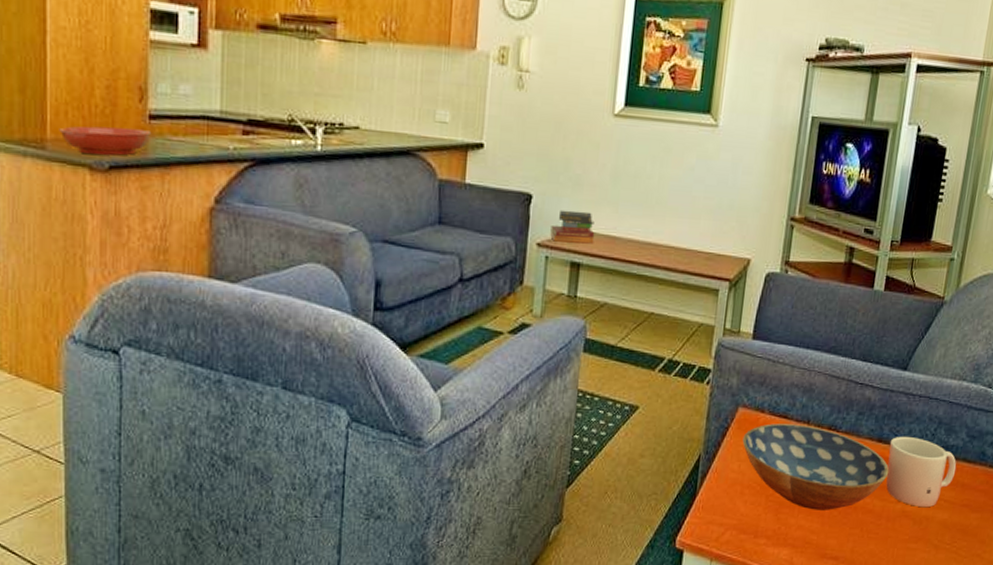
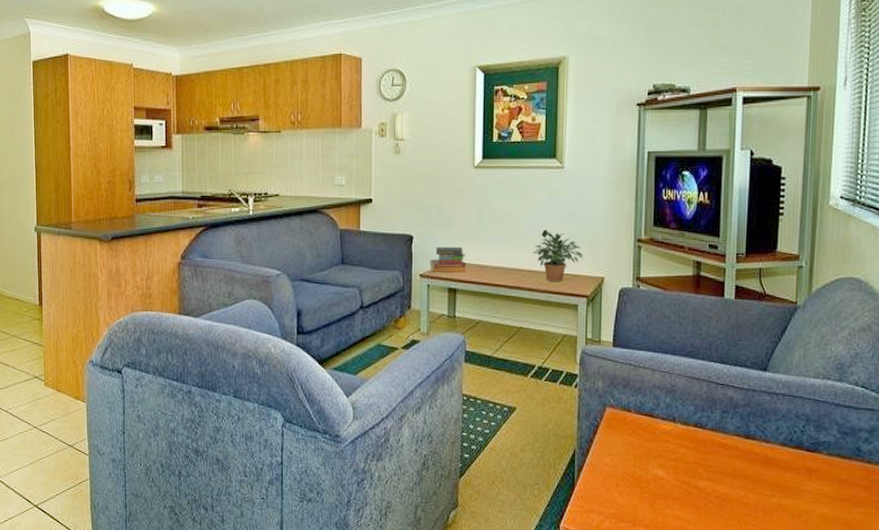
bowl: present [59,126,150,156] -> none [79,210,137,230]
potted plant: none [674,198,730,262] -> present [533,229,583,282]
bowl: present [742,423,889,510] -> none [613,422,760,502]
mug: present [886,436,957,508] -> none [757,432,831,502]

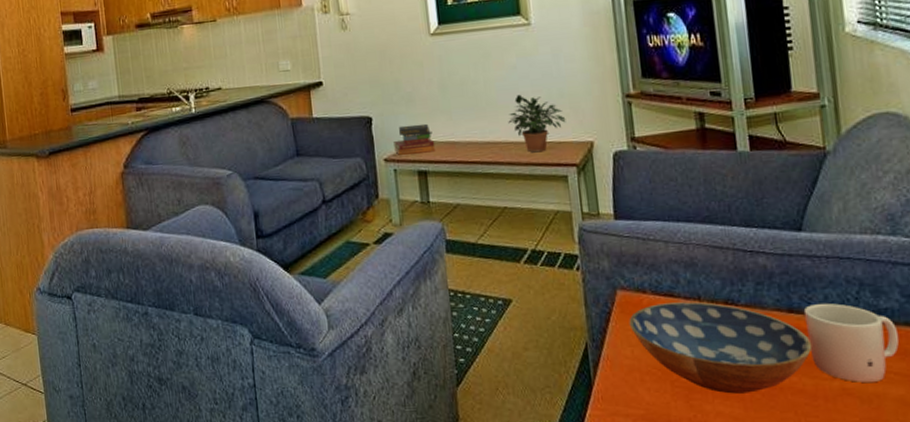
bowl: none [613,422,760,502] -> present [629,301,813,394]
mug: none [757,432,831,502] -> present [803,303,900,383]

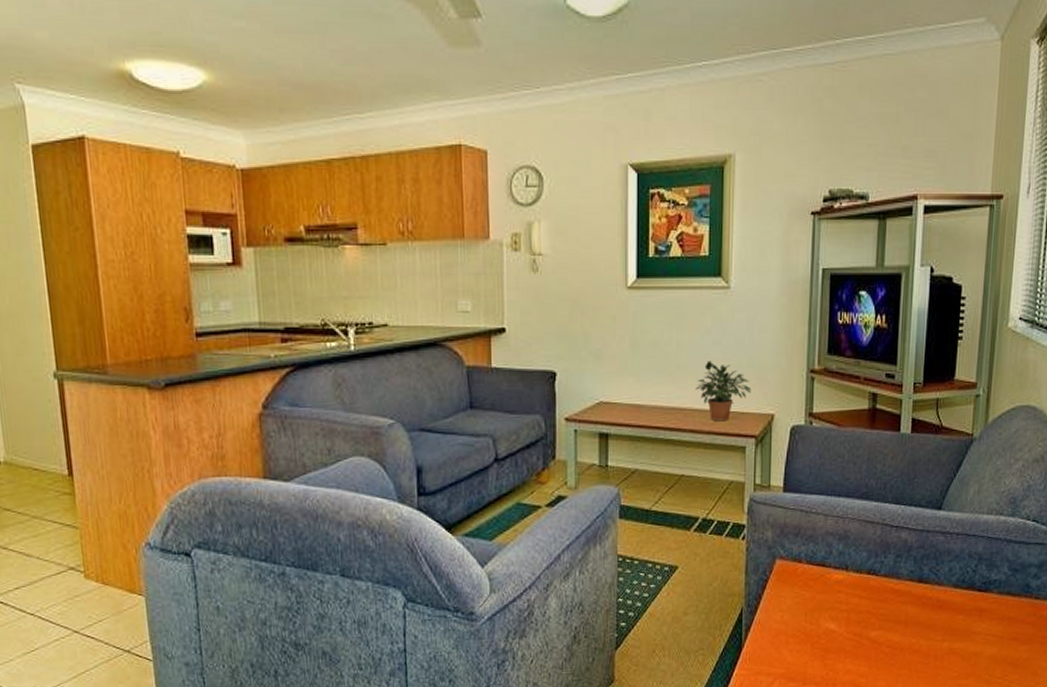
books: present [394,123,436,155] -> none [577,383,620,415]
bowl: present [629,301,813,394] -> none [782,571,933,654]
mug: present [803,303,900,383] -> none [930,574,1001,644]

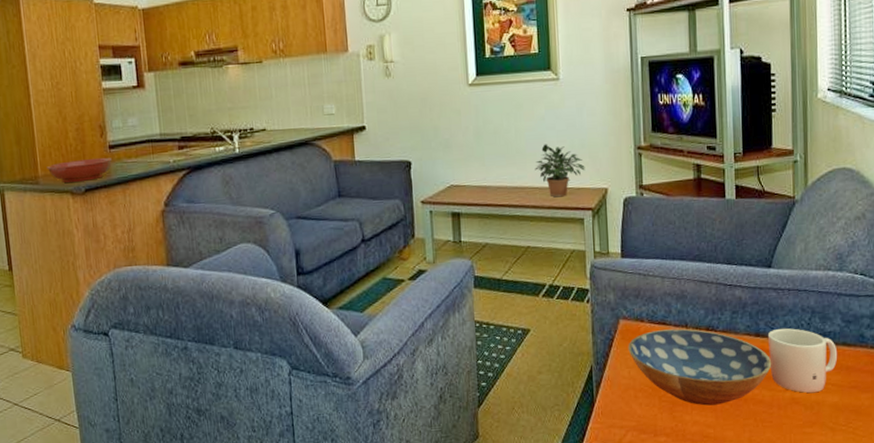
bowl: none [117,348,199,374] -> present [46,158,112,183]
bowl: none [782,571,933,654] -> present [628,328,772,406]
mug: none [930,574,1001,644] -> present [767,328,838,393]

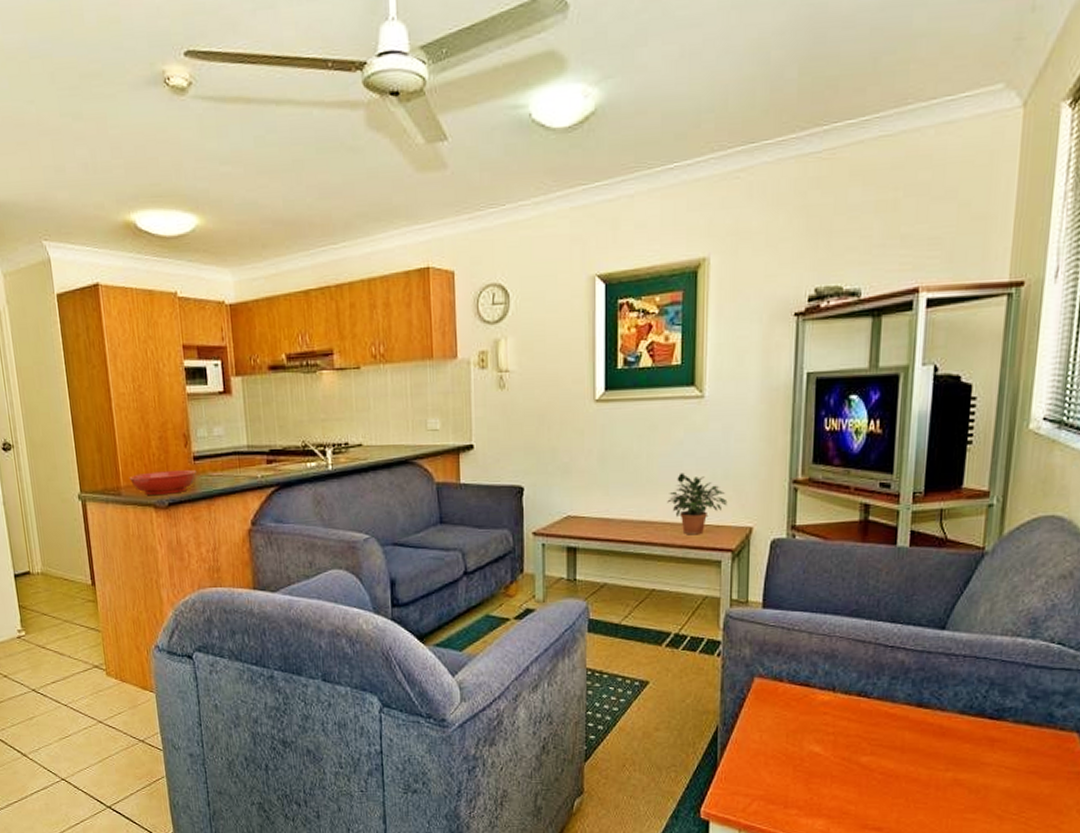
bowl: present [628,328,772,406] -> none [761,692,934,780]
mug: present [767,328,838,393] -> none [931,699,1018,776]

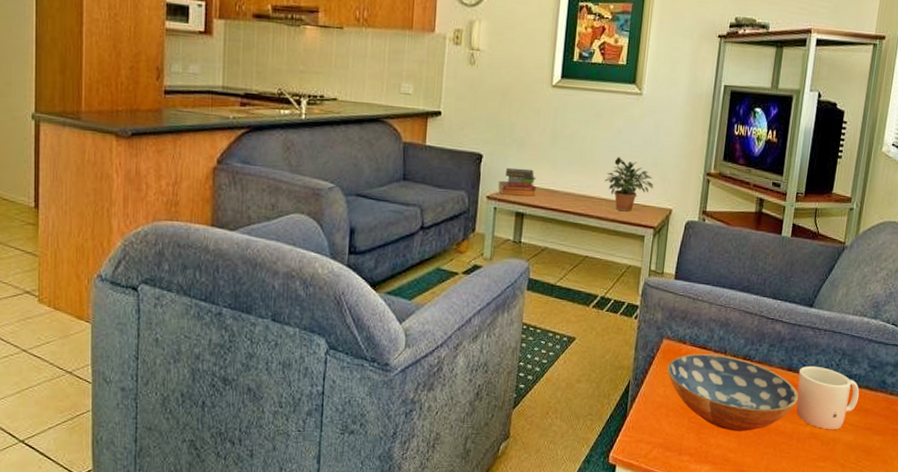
bowl: present [129,470,196,495] -> none [92,100,165,125]
books: none [544,497,588,529] -> present [498,167,537,197]
bowl: none [761,692,934,780] -> present [667,354,799,431]
mug: none [931,699,1018,776] -> present [796,365,860,430]

